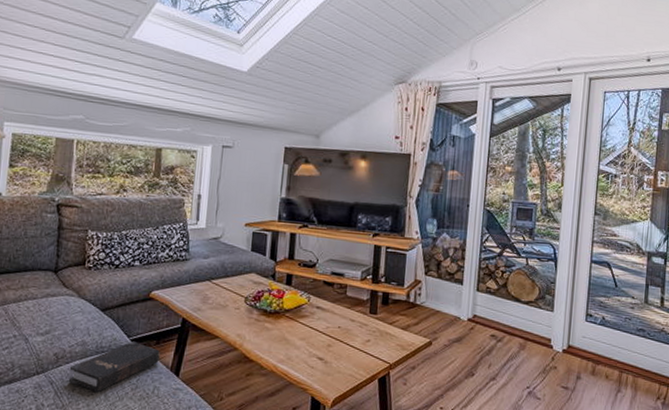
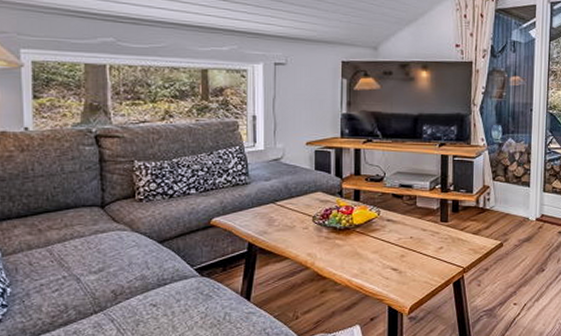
hardback book: present [68,342,160,393] -> none [130,271,228,325]

